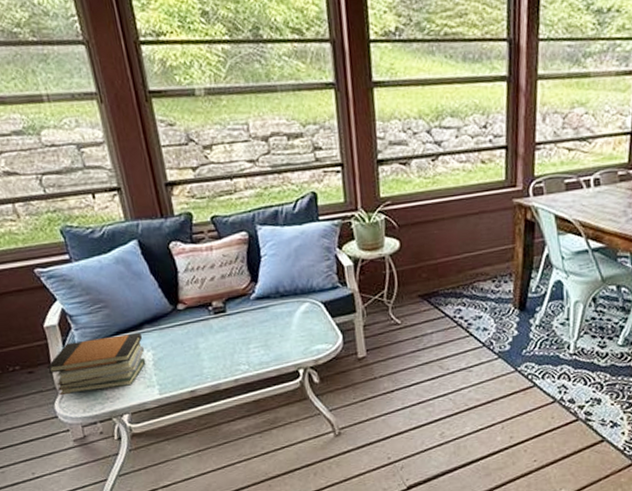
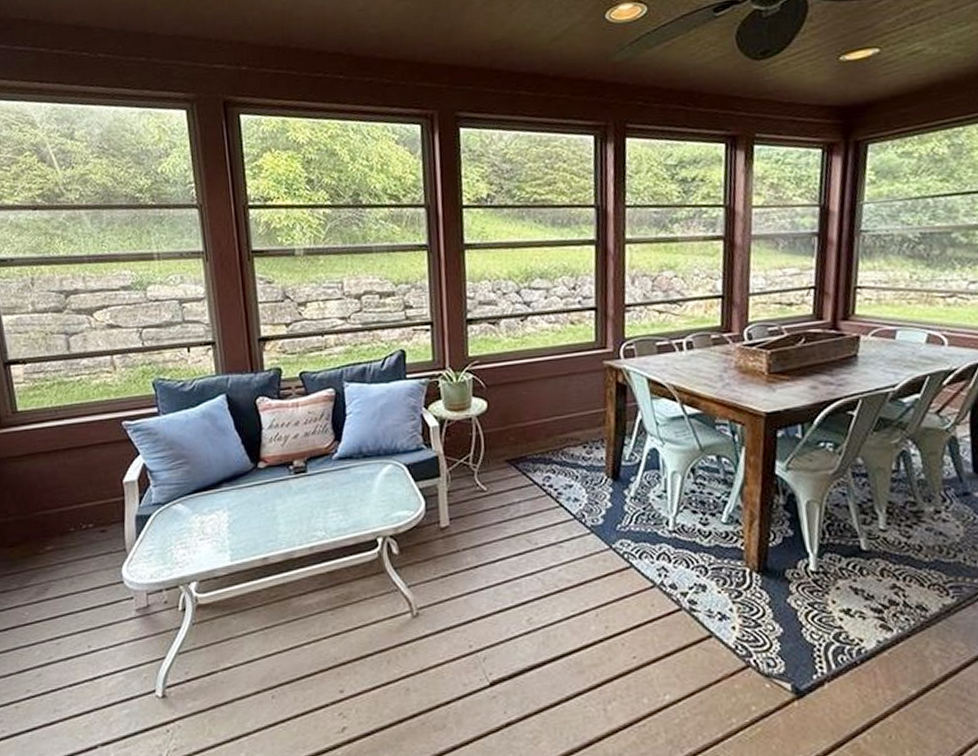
book stack: present [46,332,146,396] -> none [119,491,220,558]

